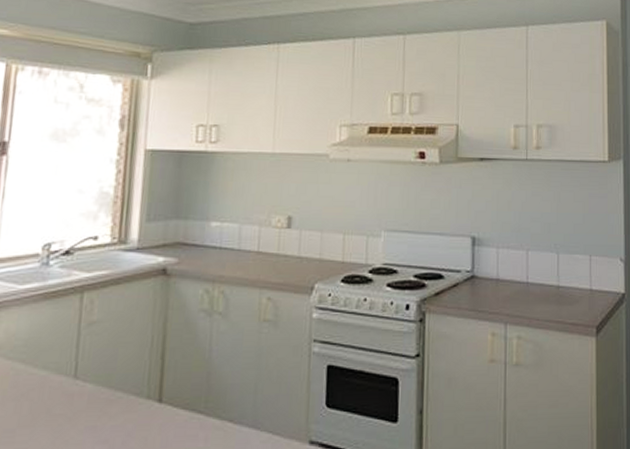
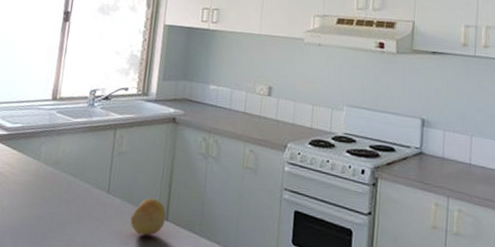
fruit: none [108,376,159,428] -> present [130,198,166,236]

